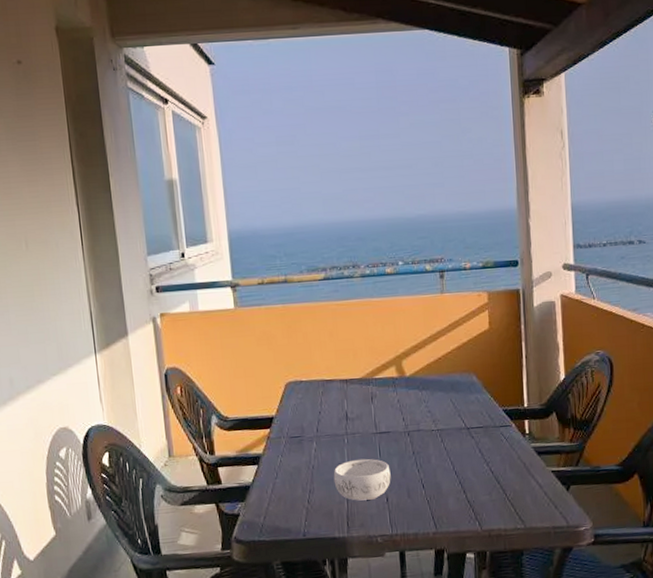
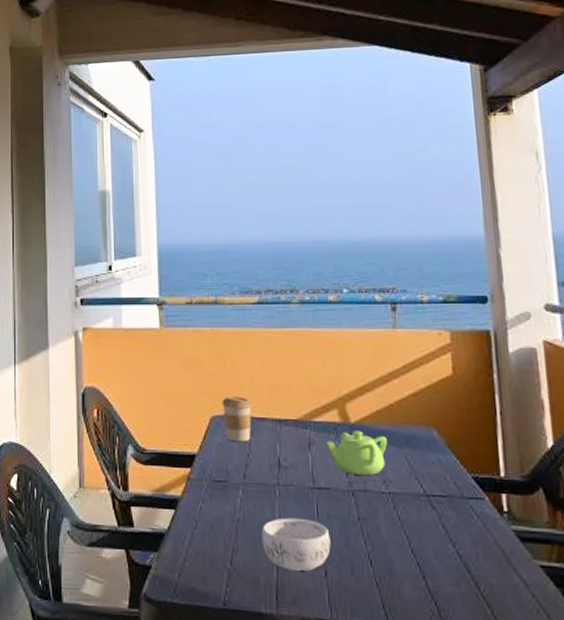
coffee cup: none [295,363,322,403] -> present [222,397,252,442]
teapot: none [386,382,436,419] -> present [326,430,387,475]

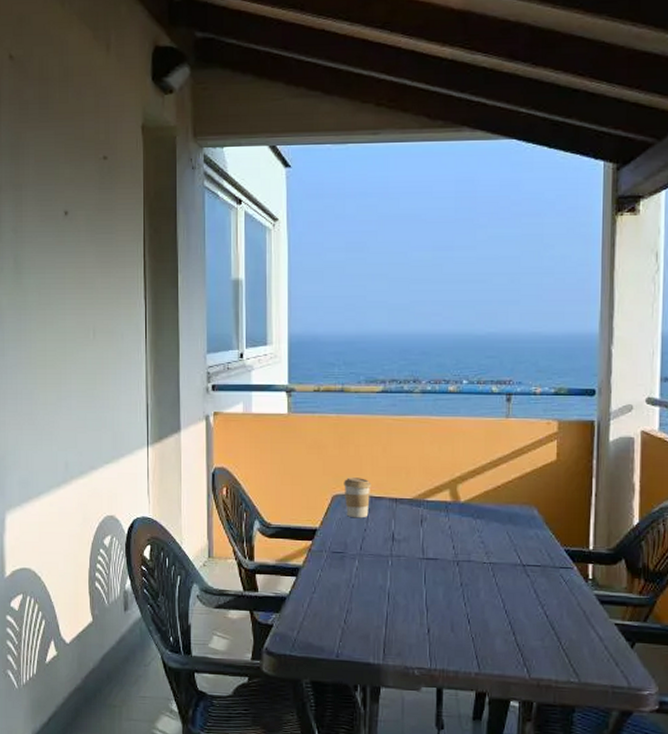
decorative bowl: present [261,517,331,572] -> none [373,584,435,630]
teapot: present [326,430,387,475] -> none [437,509,492,548]

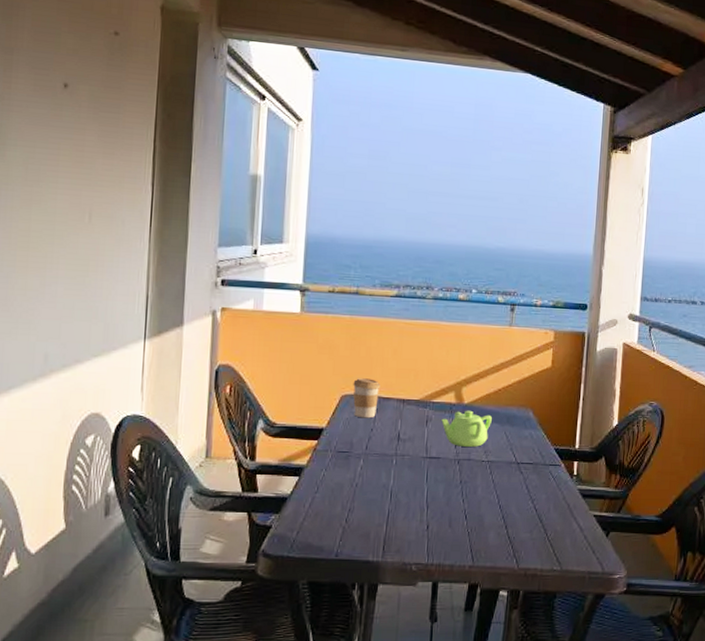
teapot: none [437,509,492,548] -> present [441,410,492,447]

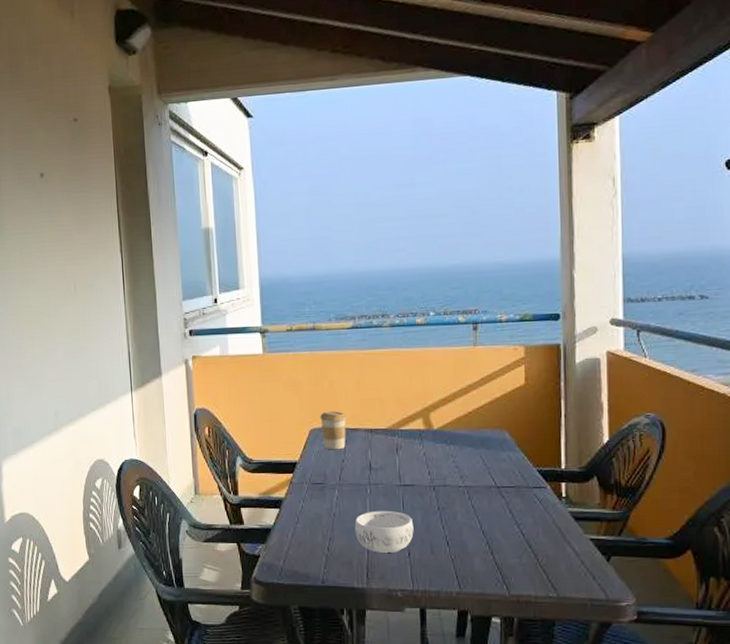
decorative bowl: none [375,482,435,526] -> present [354,510,414,554]
teapot: present [441,410,492,447] -> none [412,435,465,473]

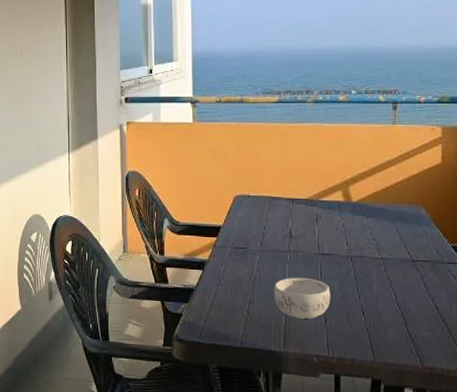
coffee cup: present [320,411,347,450] -> none [244,180,270,217]

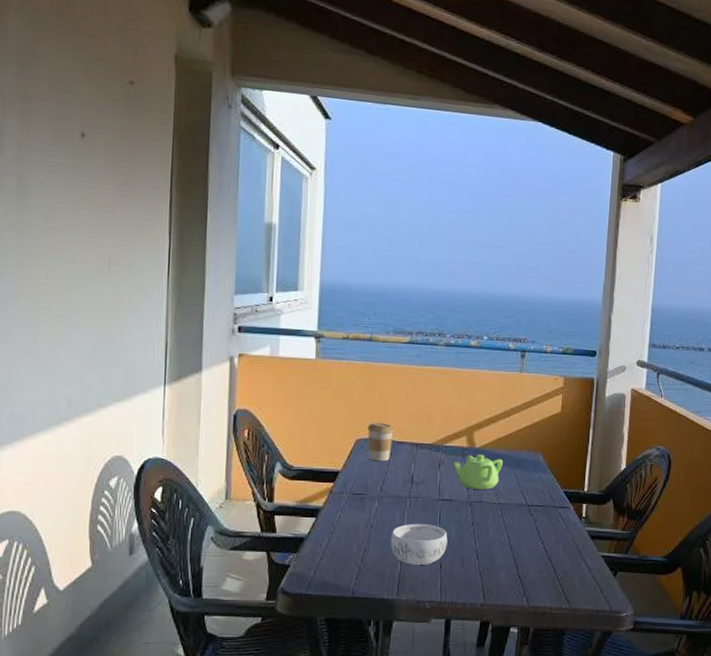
coffee cup: none [244,180,270,217] -> present [367,423,394,462]
teapot: none [331,208,382,244] -> present [454,454,503,489]

